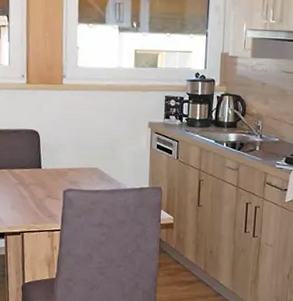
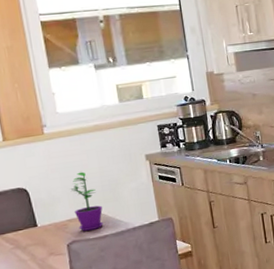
flower pot: none [75,126,100,183] -> present [70,171,103,231]

